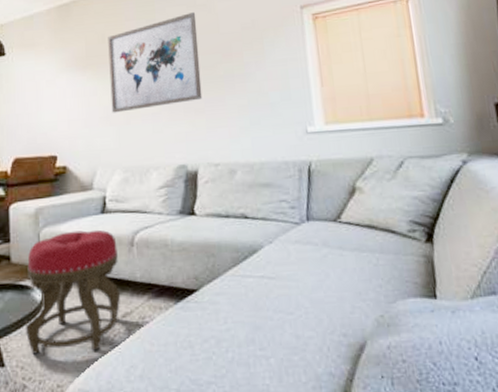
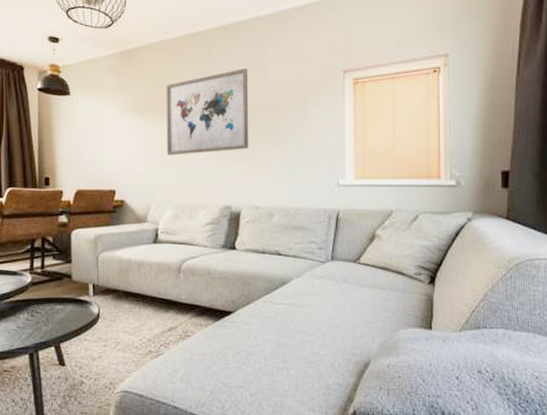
stool: present [26,229,120,354] -> none [84,257,167,357]

